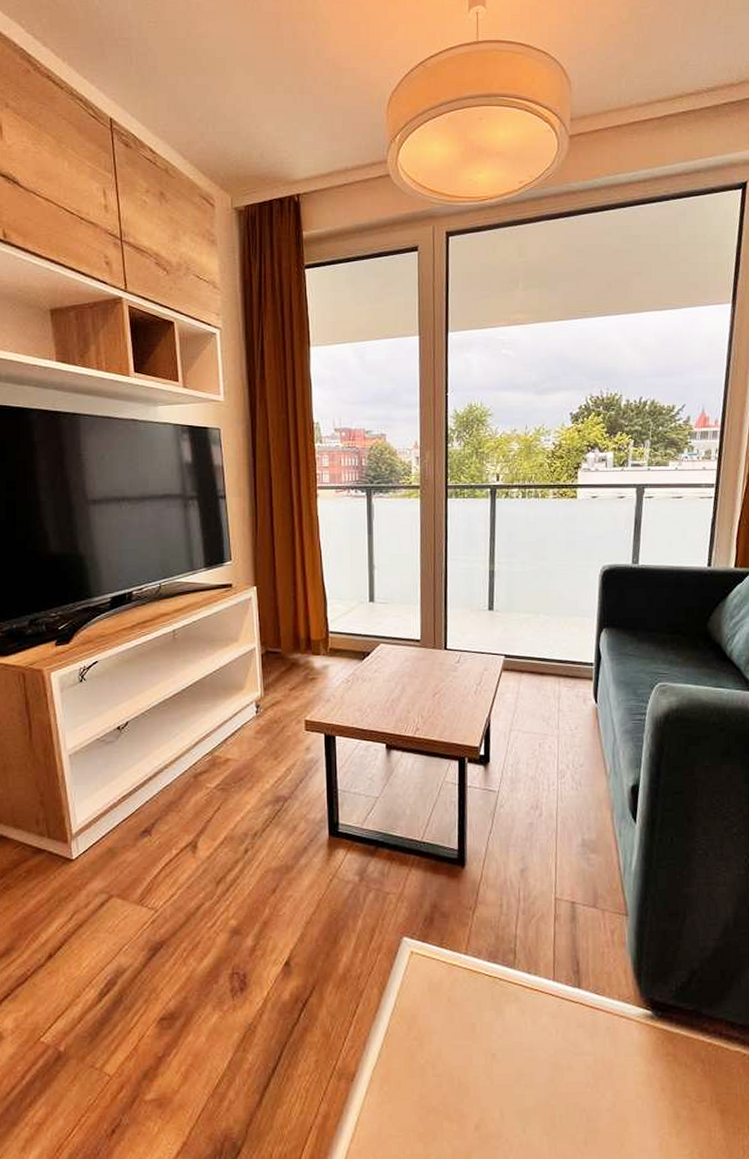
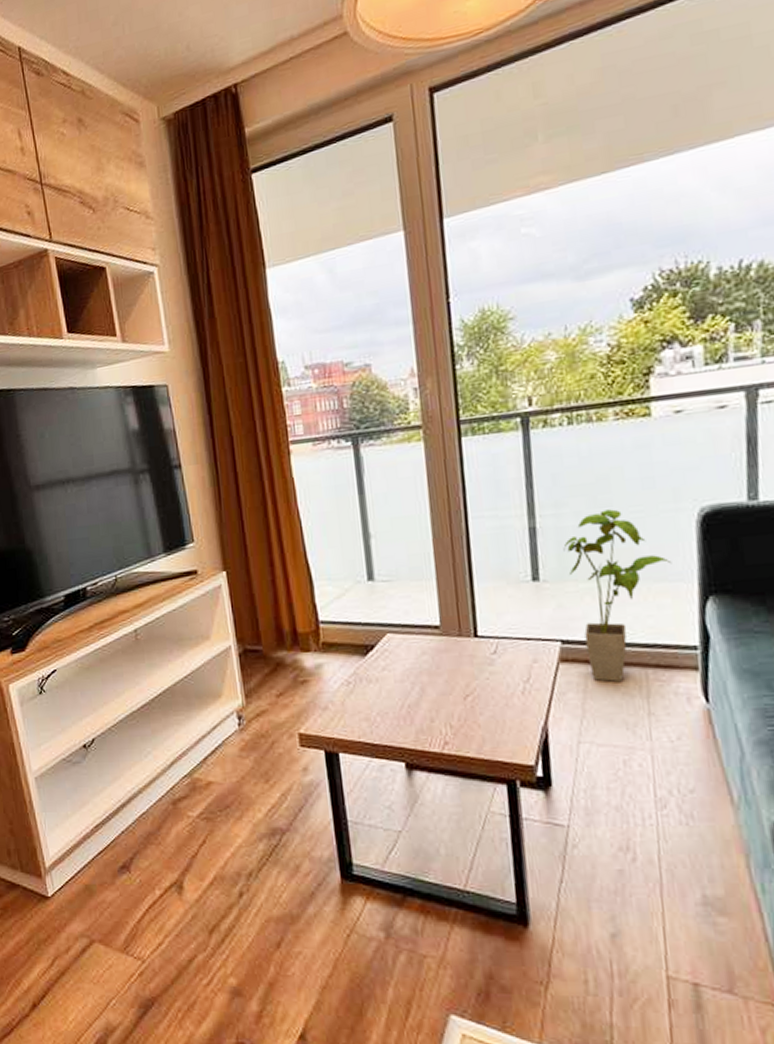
house plant: none [512,562,582,686] -> present [563,509,672,682]

